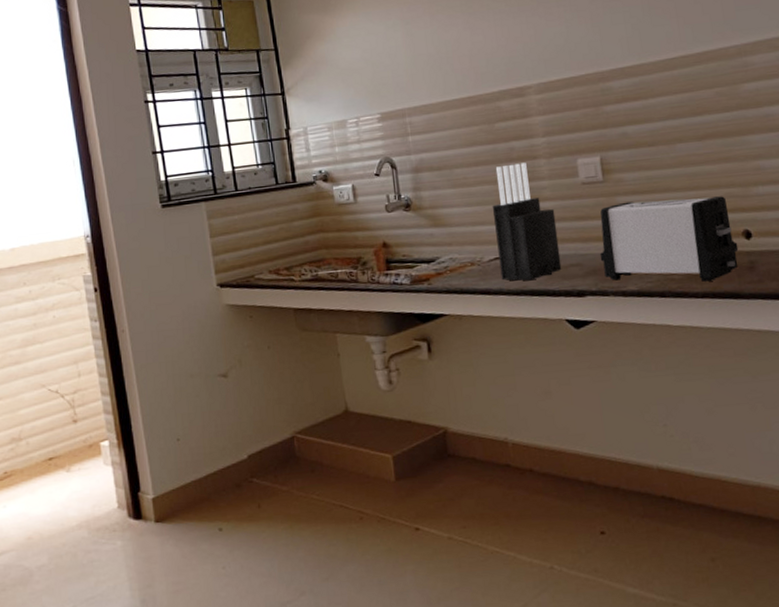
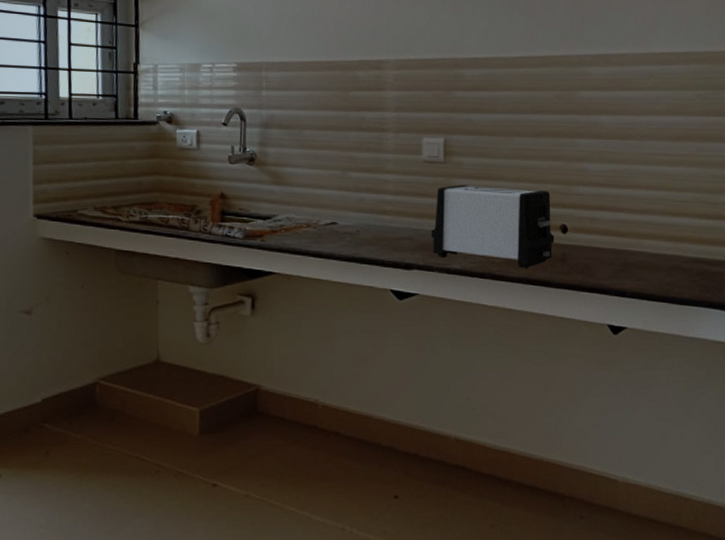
knife block: present [492,162,562,281] -> none [334,133,395,249]

